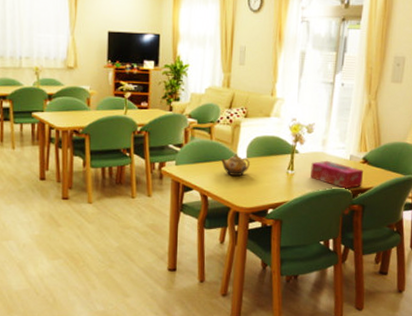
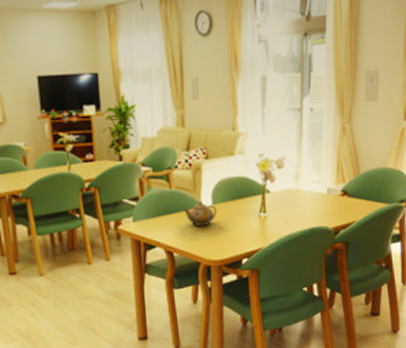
tissue box: present [311,160,364,189] -> none [285,197,344,227]

